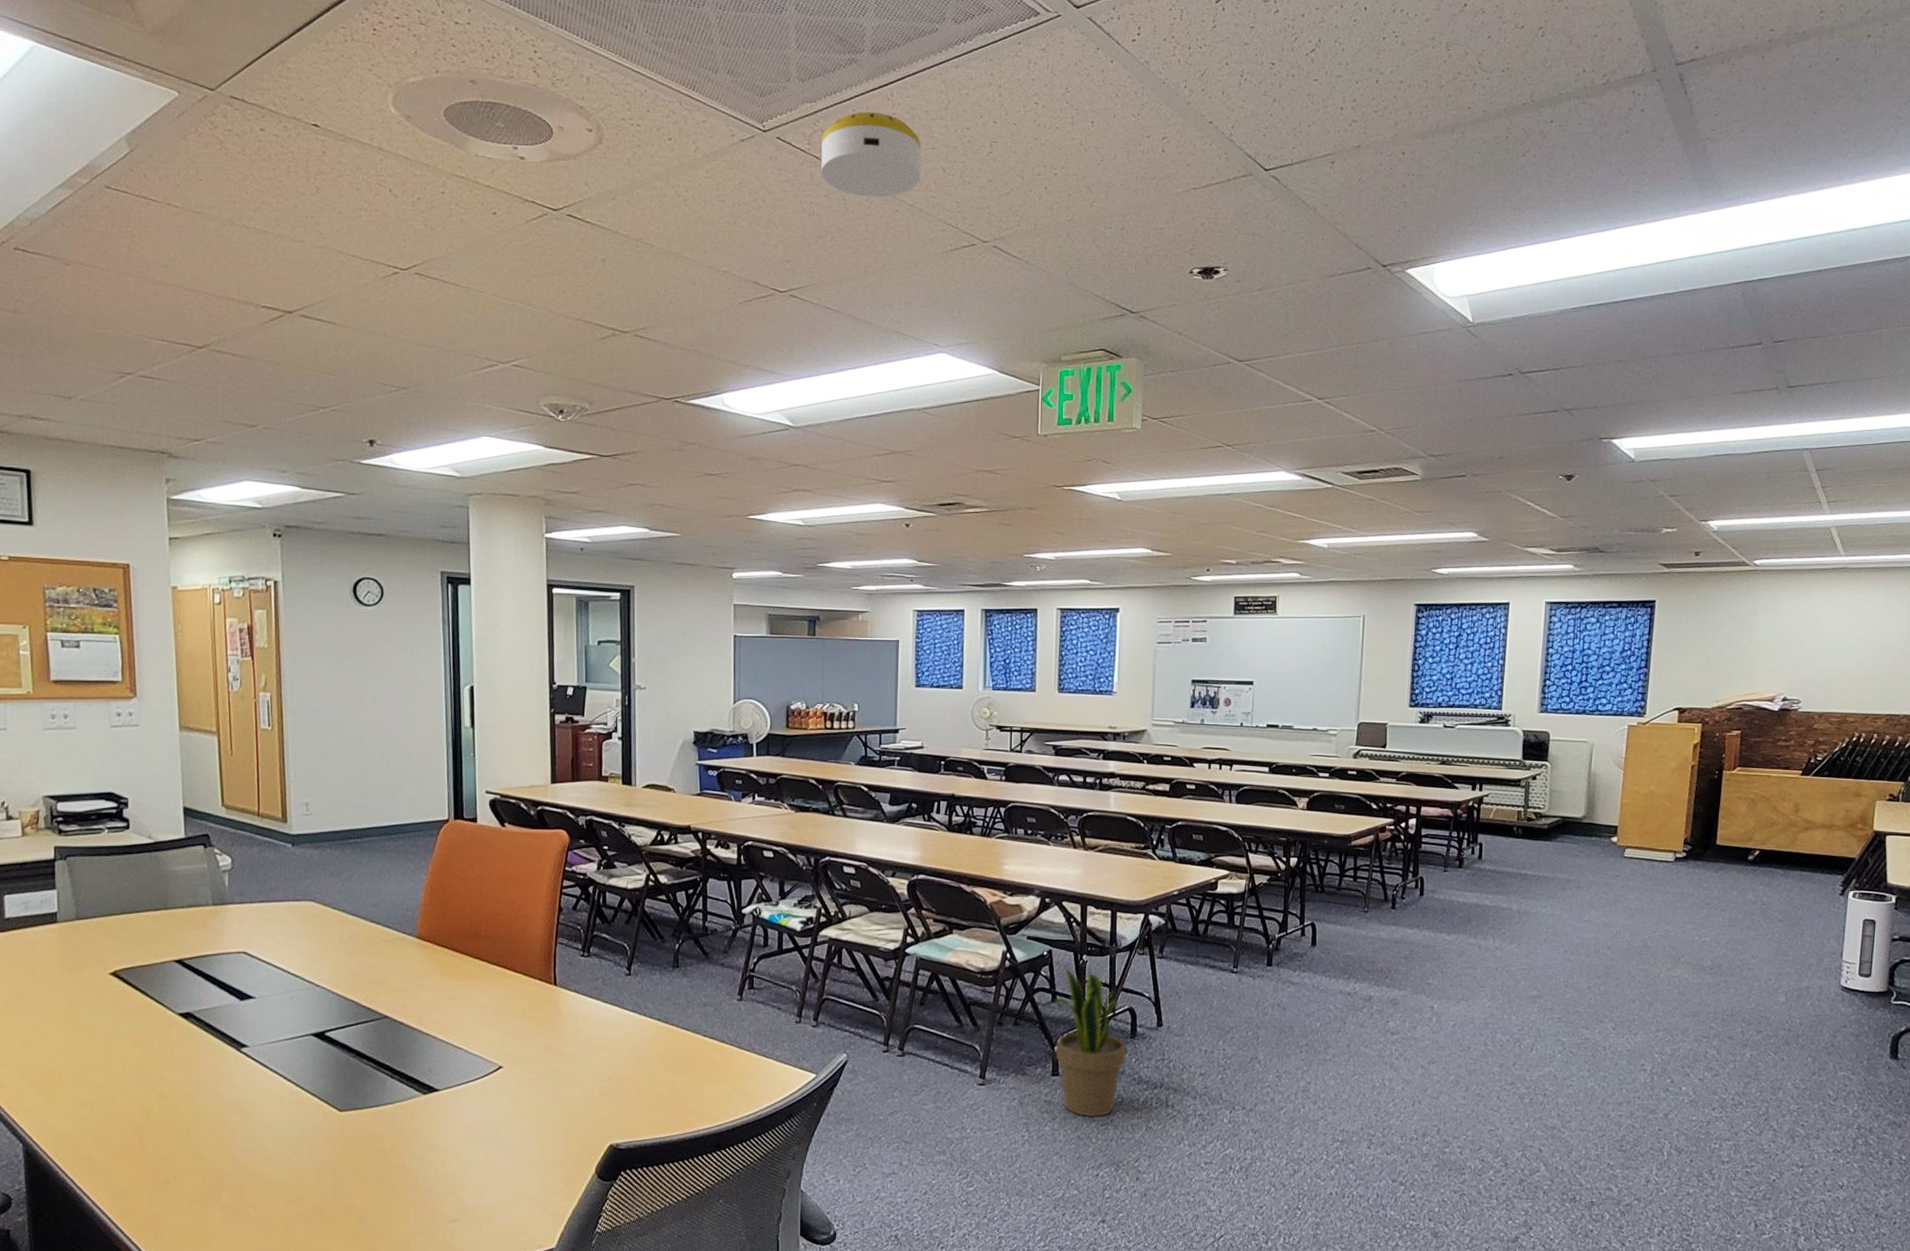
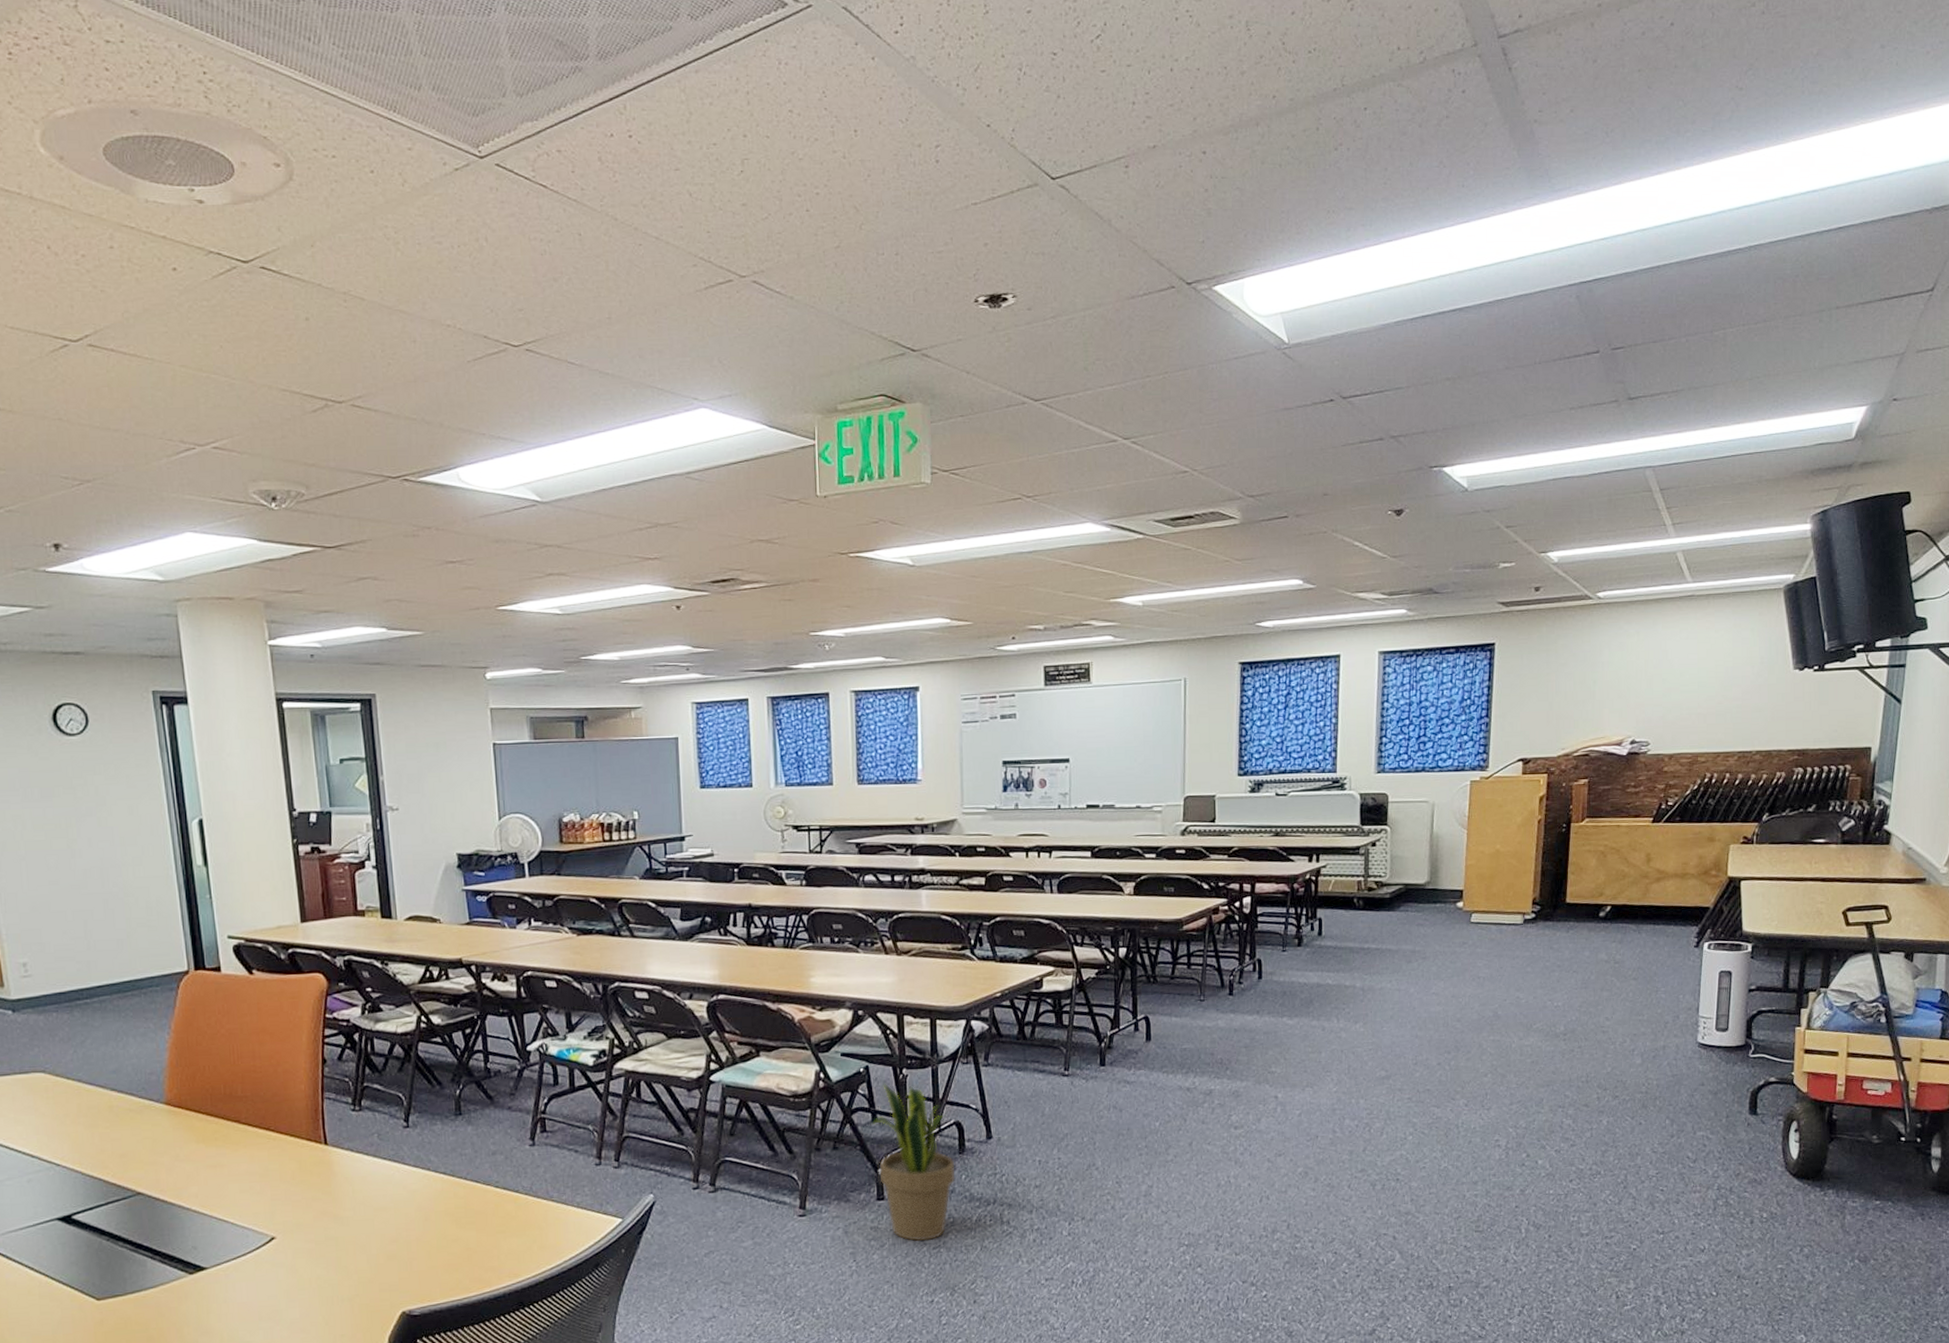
smoke detector: present [821,111,921,197] -> none [548,129,664,230]

